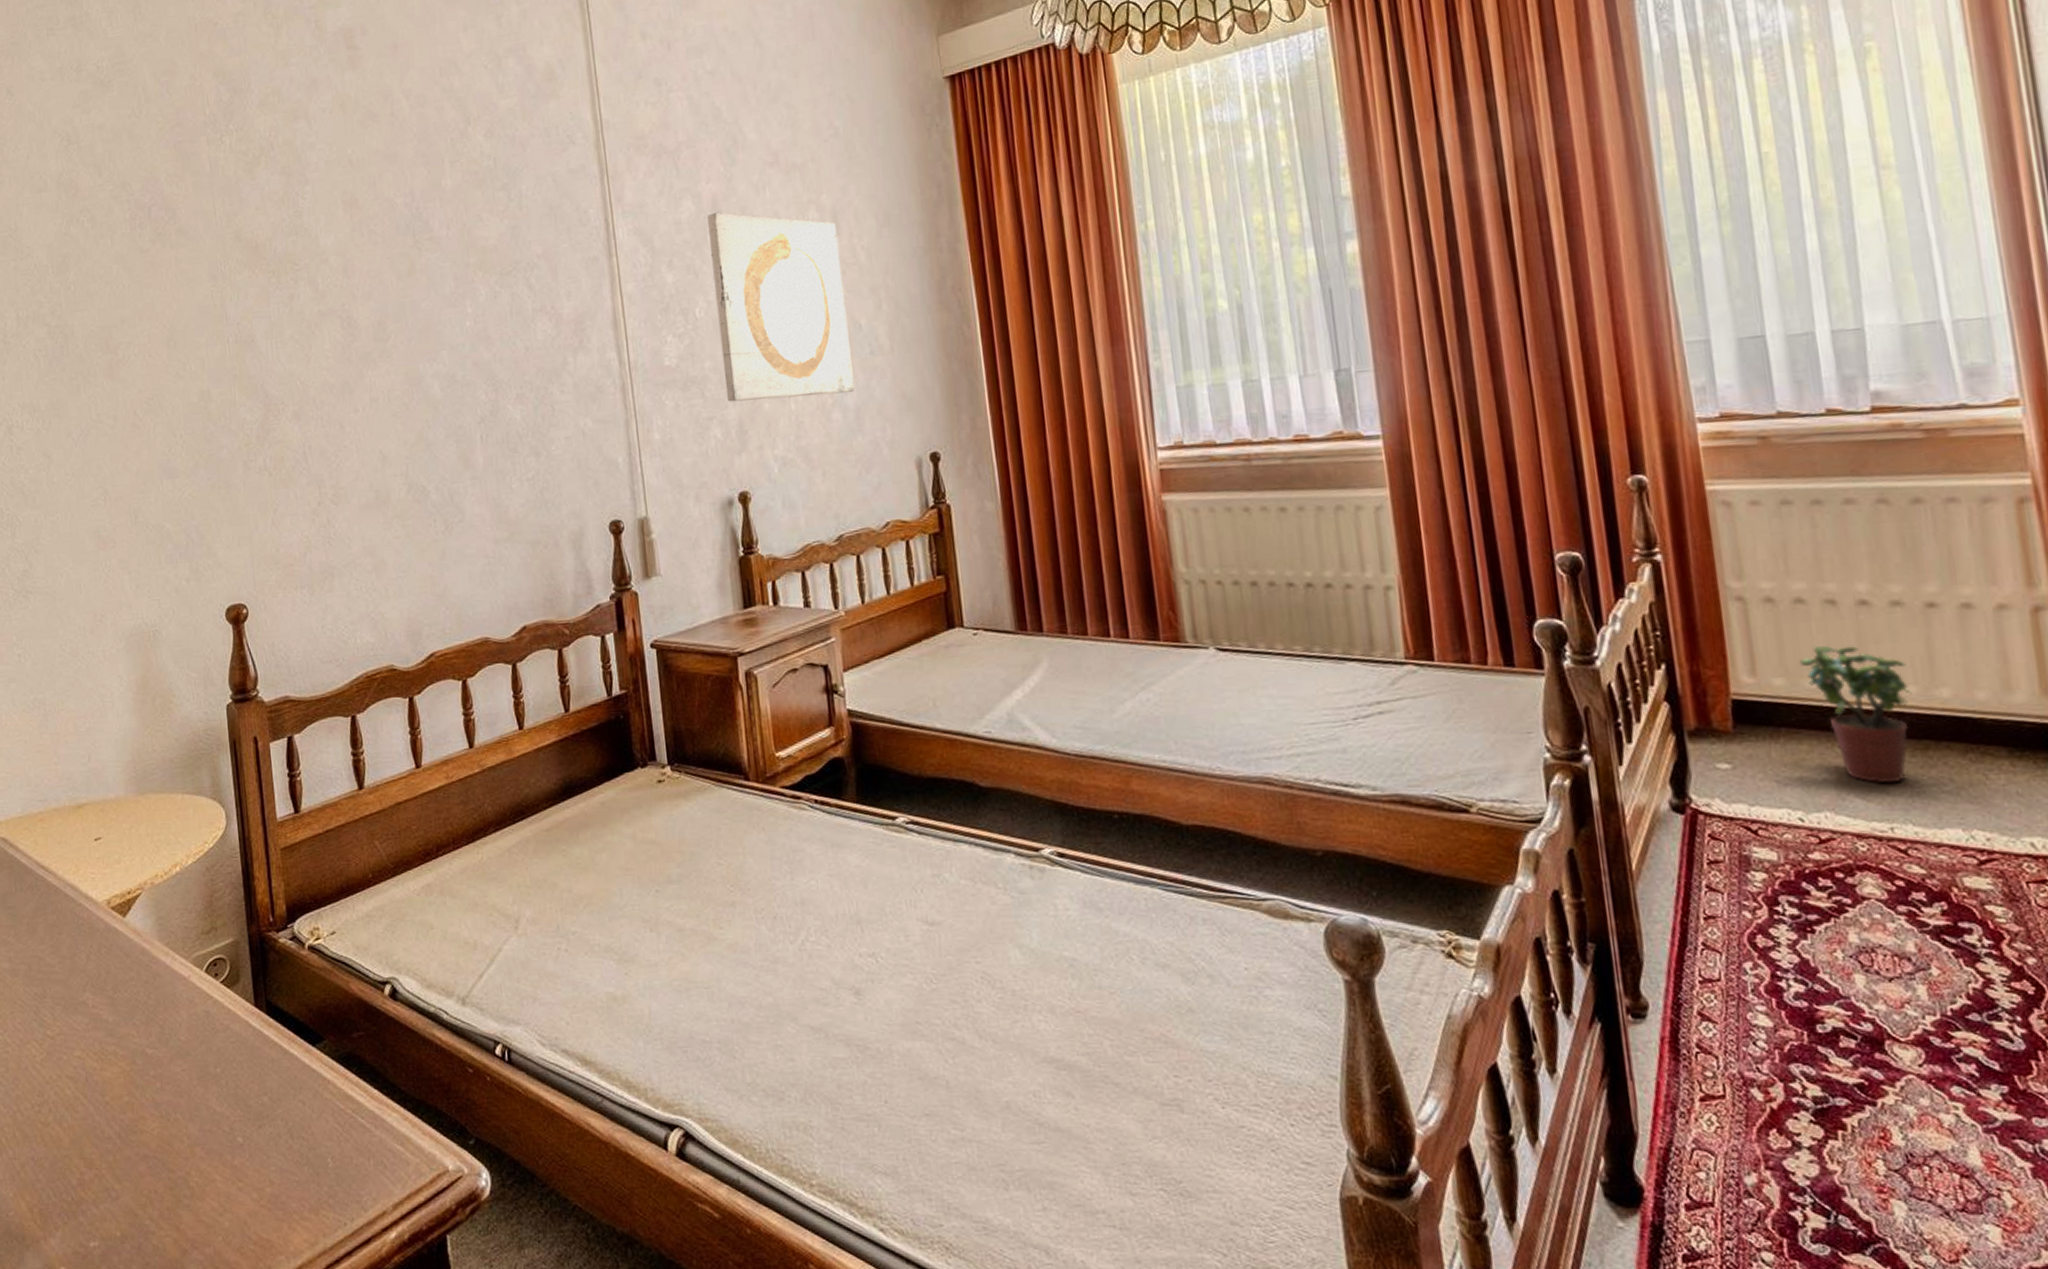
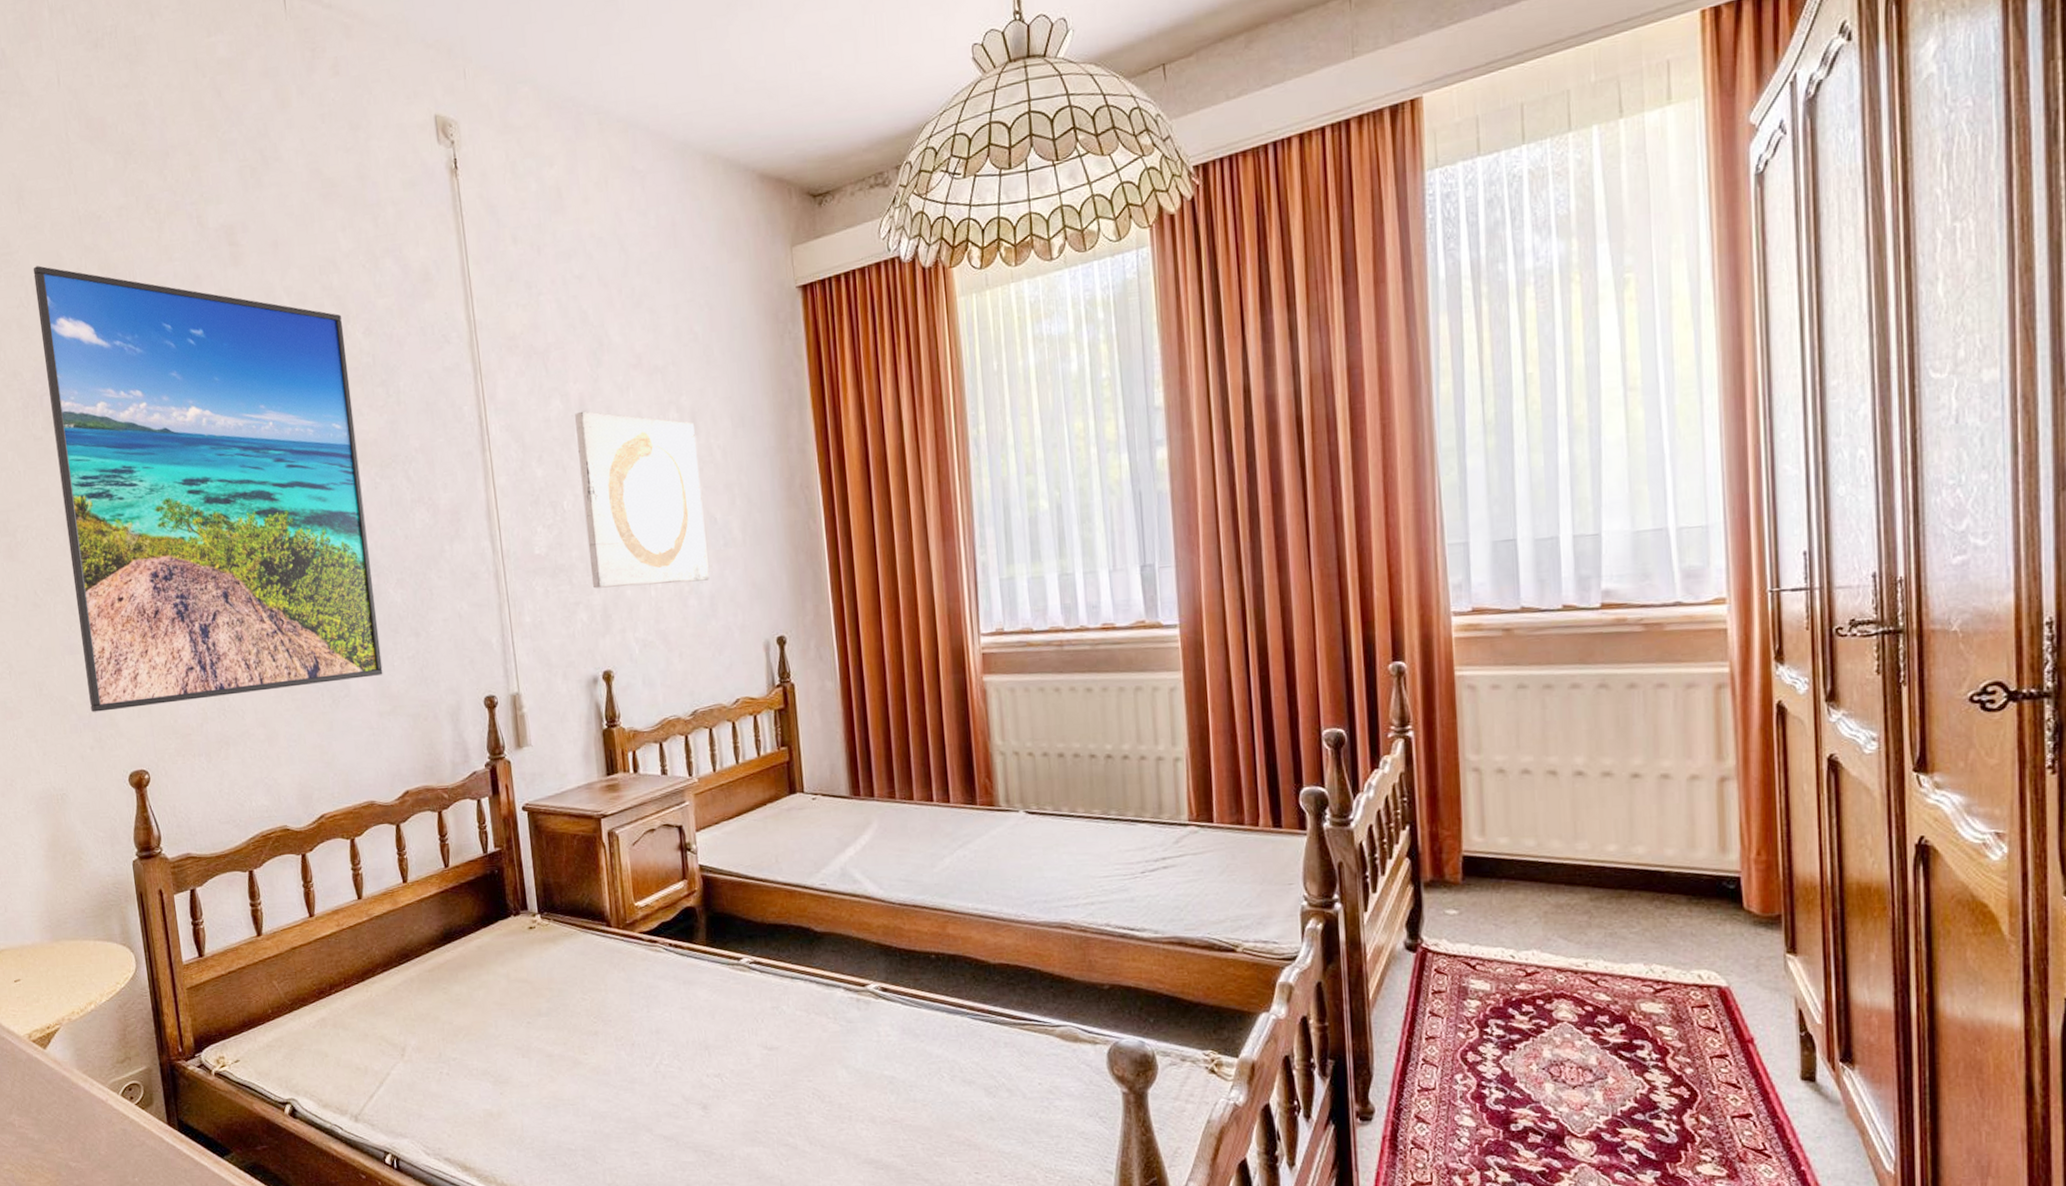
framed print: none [146,74,500,541] -> present [33,265,383,712]
potted plant: present [1800,646,1912,784] -> none [1523,810,1613,927]

